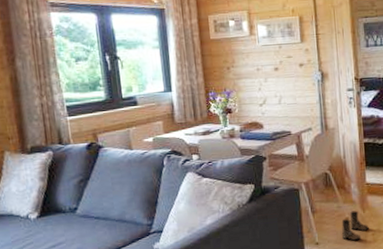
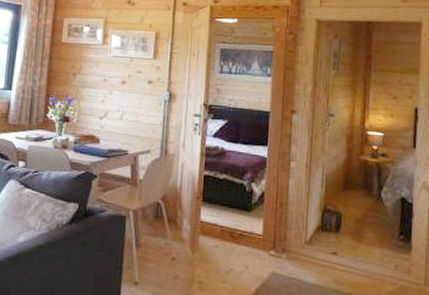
boots: present [341,210,369,241] -> none [165,251,196,286]

